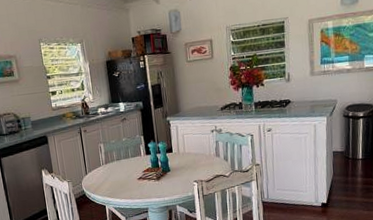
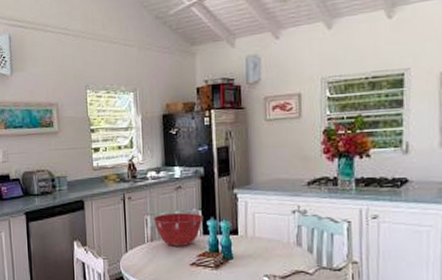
mixing bowl: none [105,138,145,166] -> present [152,213,203,246]

